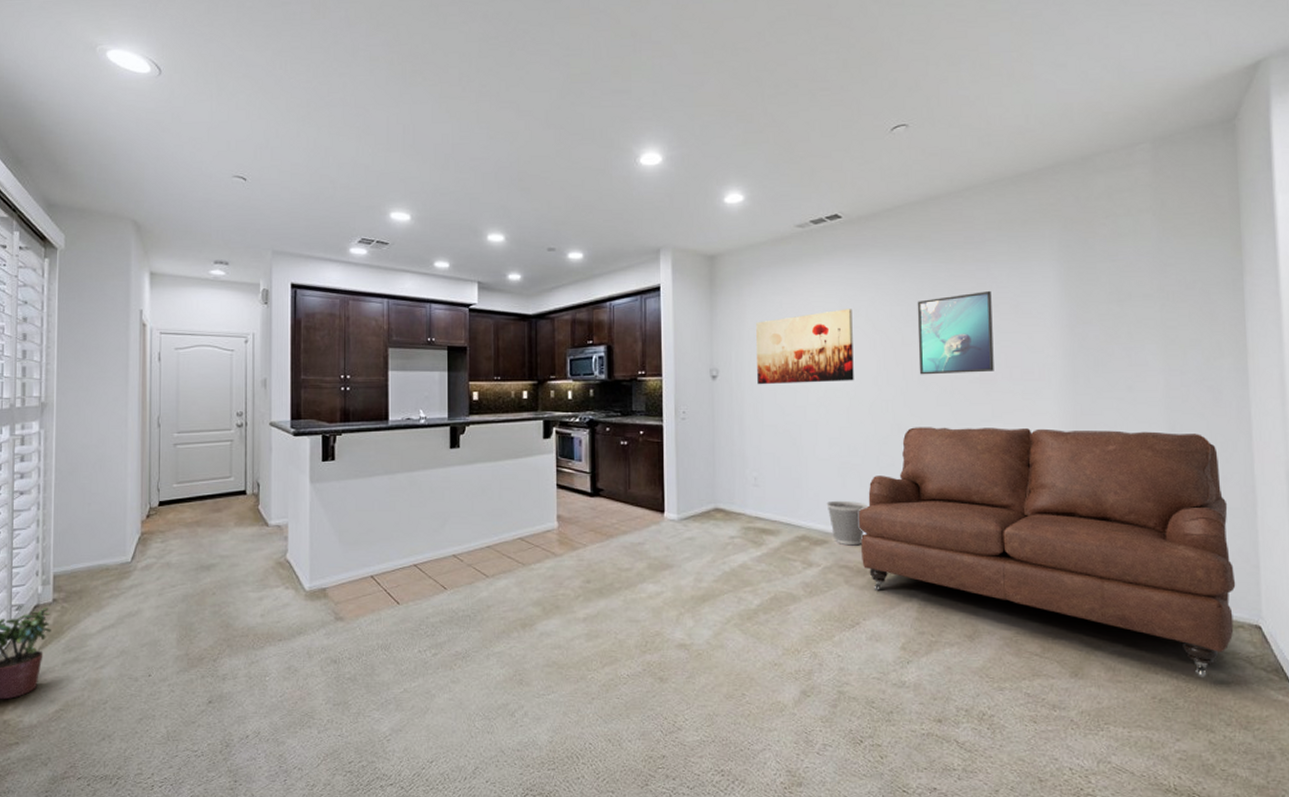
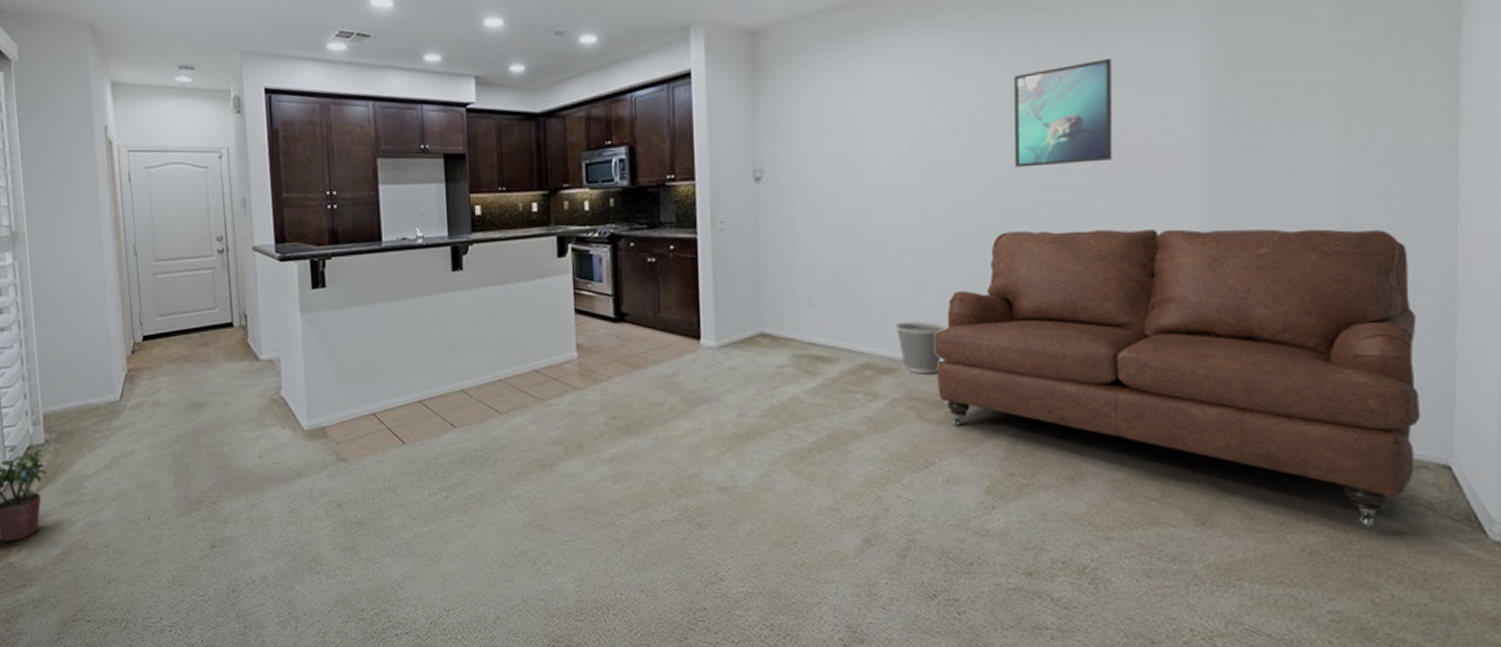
wall art: present [756,309,854,385] -> none [809,89,931,187]

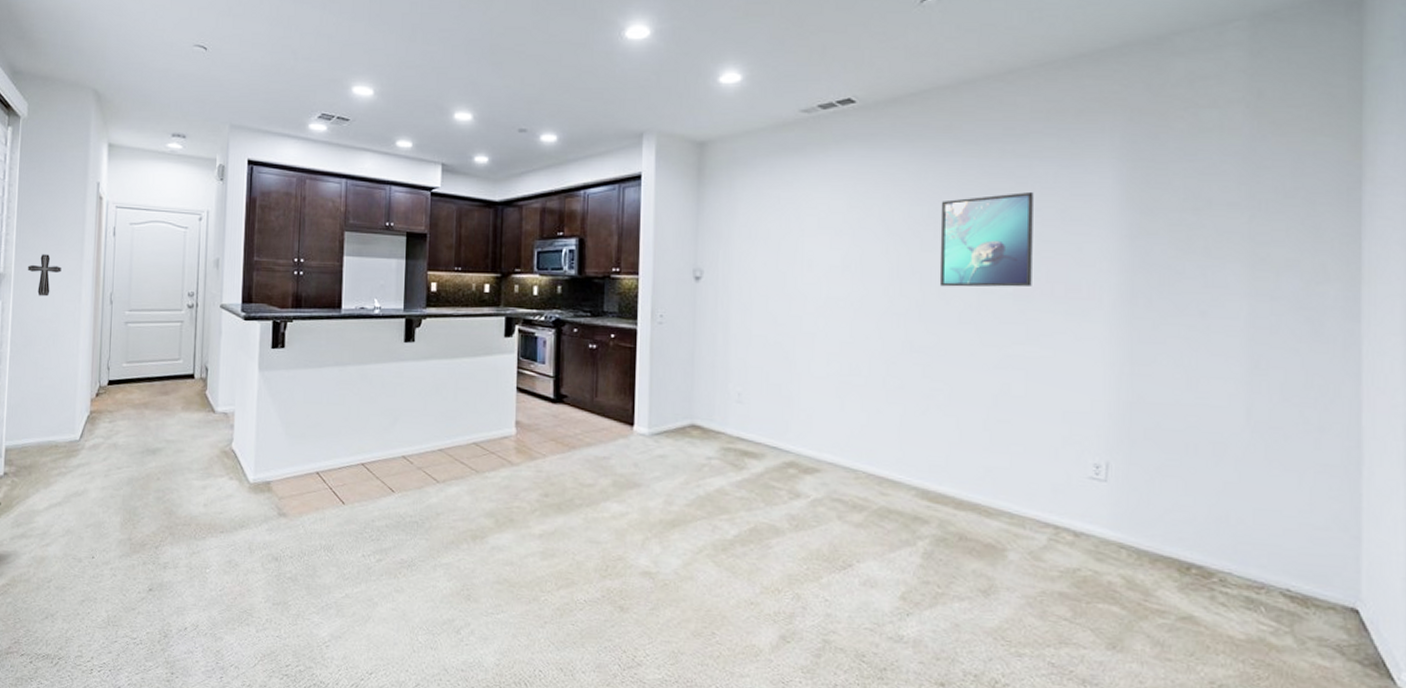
decorative cross: none [41,208,78,253] -> present [27,254,62,297]
wastebasket: present [895,321,947,375] -> none [820,424,870,478]
sofa: present [934,229,1421,527] -> none [856,346,1328,665]

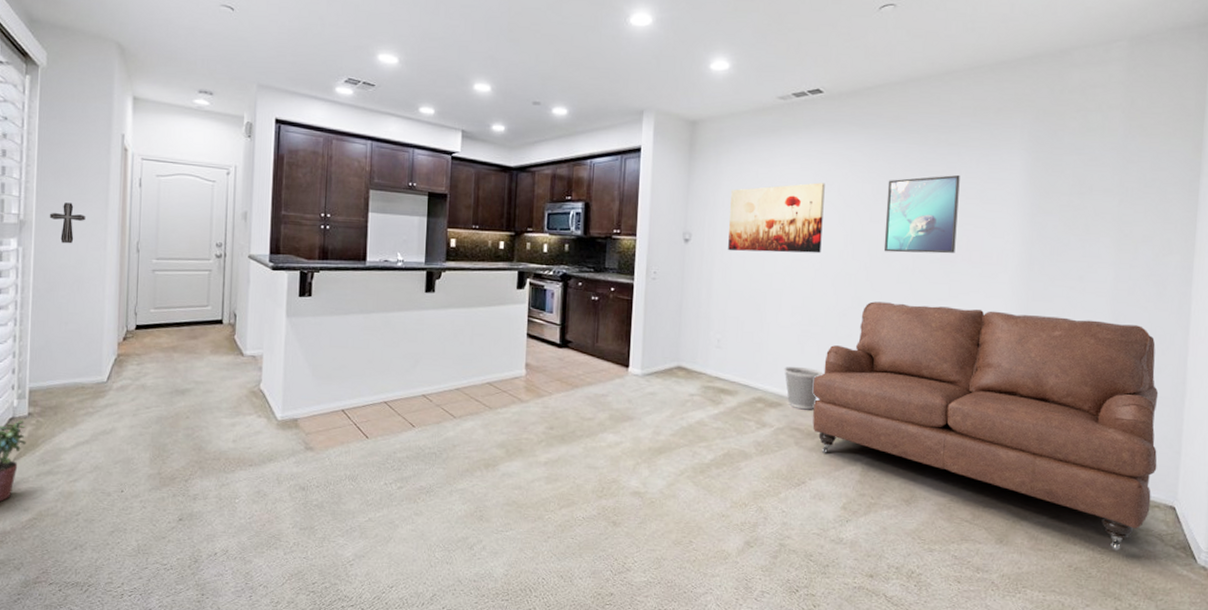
wall art: none [747,207,862,290] -> present [728,182,825,254]
wastebasket: none [820,424,870,478] -> present [784,366,824,410]
sofa: none [856,346,1328,665] -> present [812,301,1159,551]

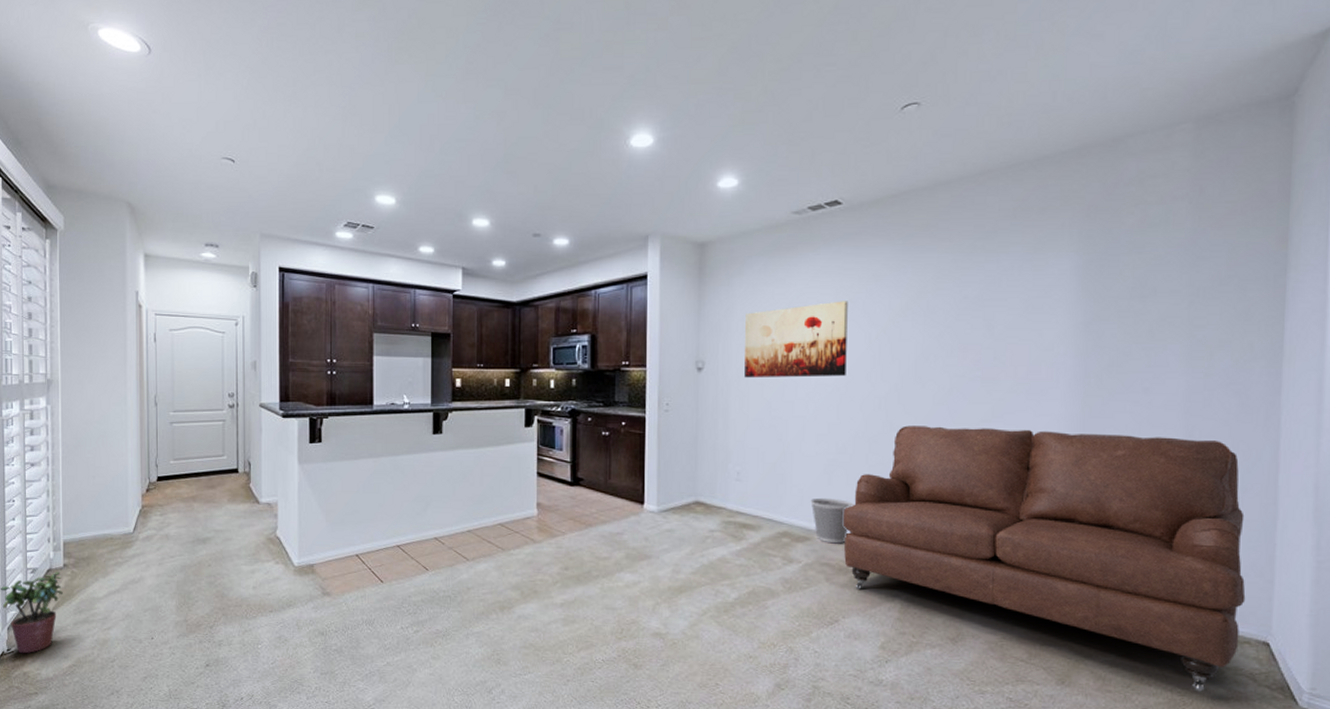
decorative cross: present [49,202,86,244] -> none [73,360,107,400]
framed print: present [883,174,960,254] -> none [916,283,1000,372]

